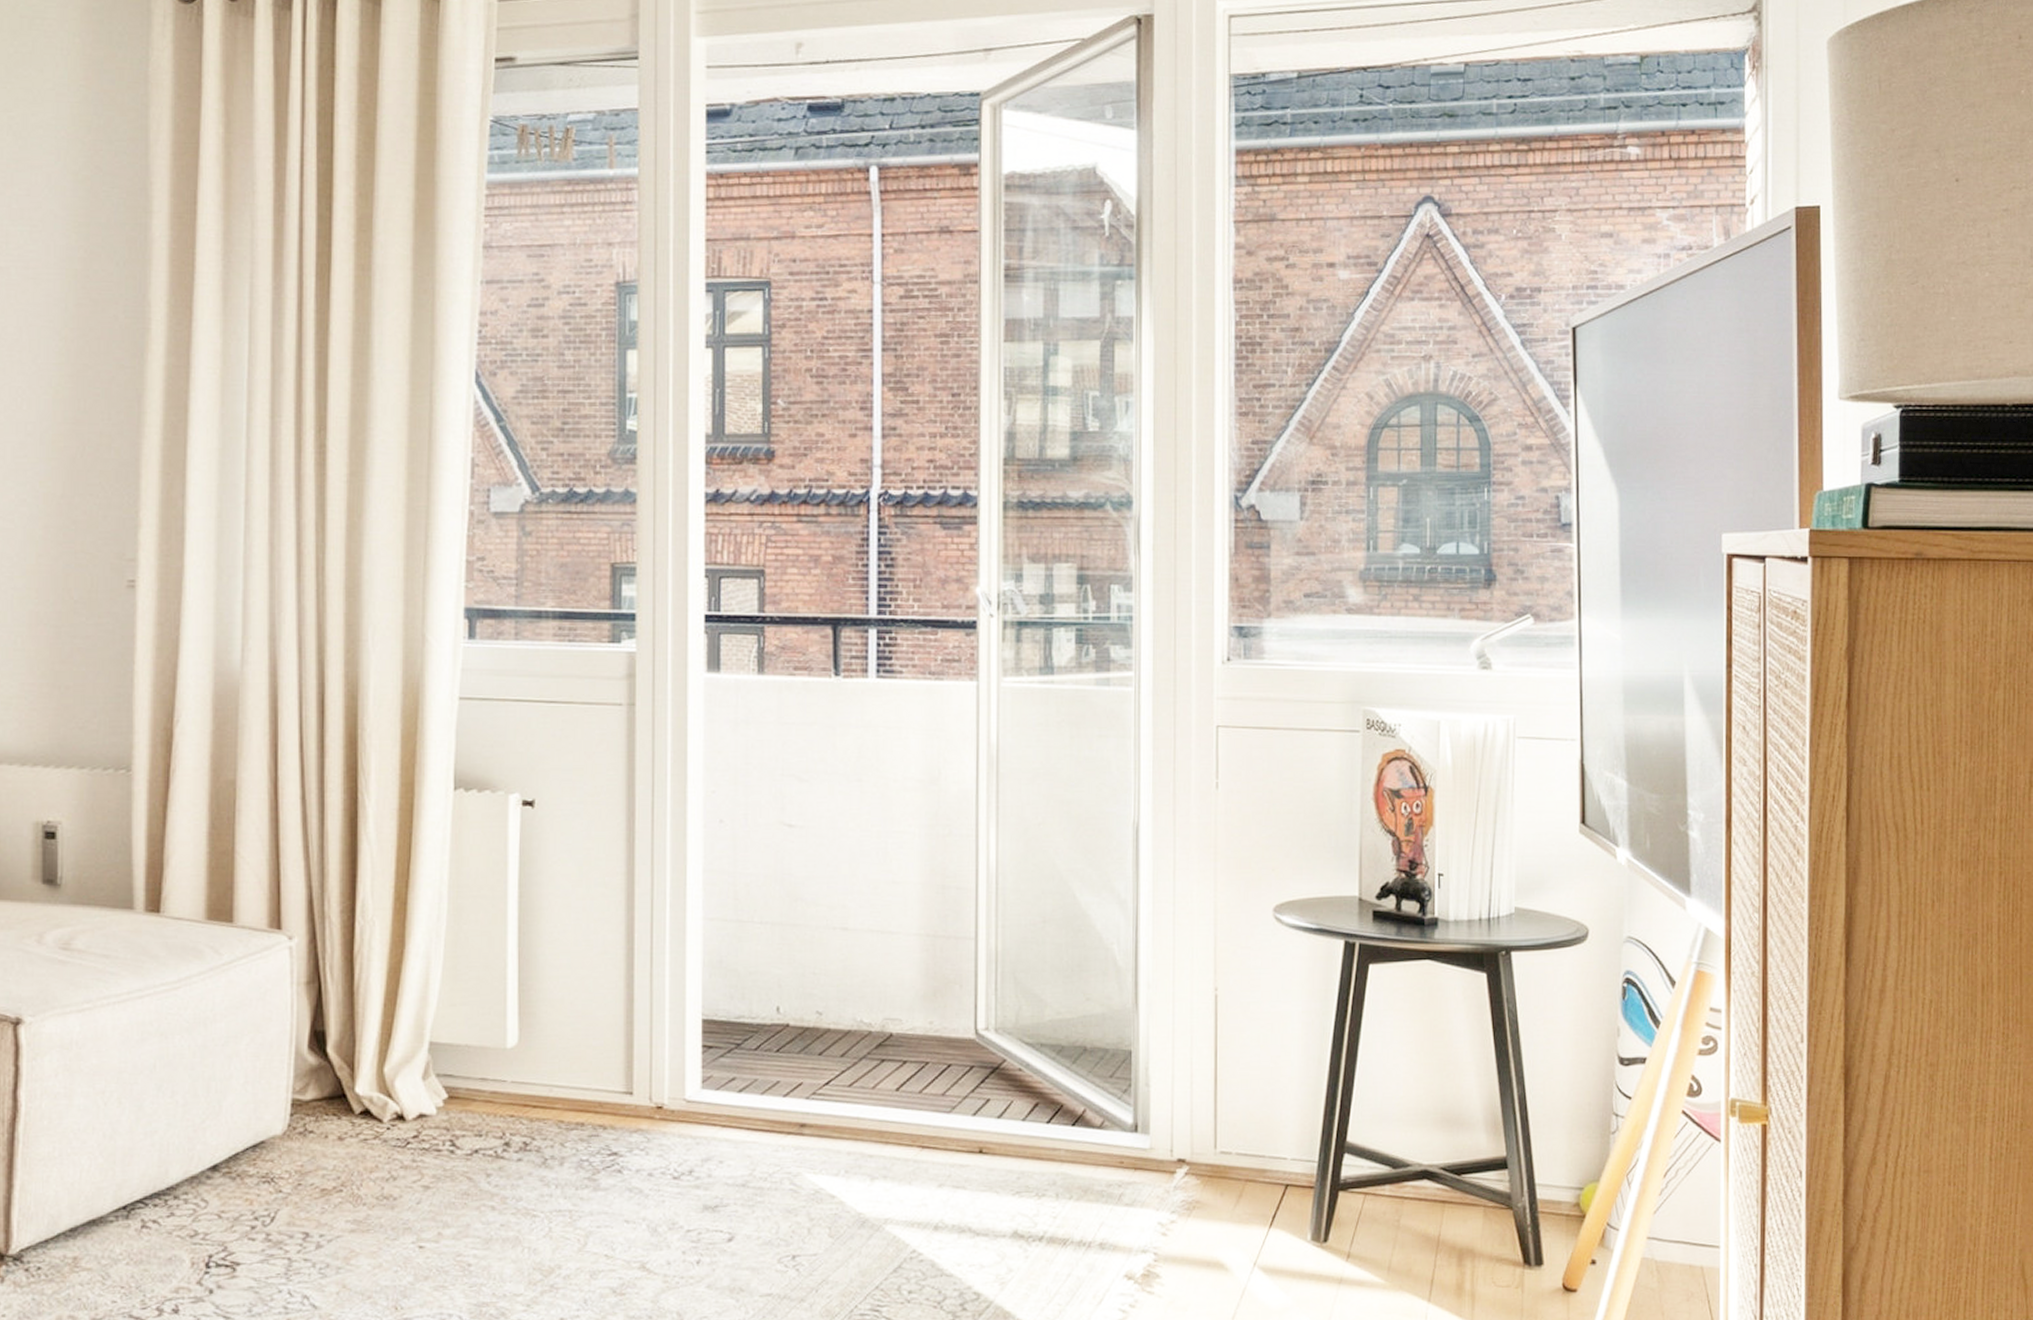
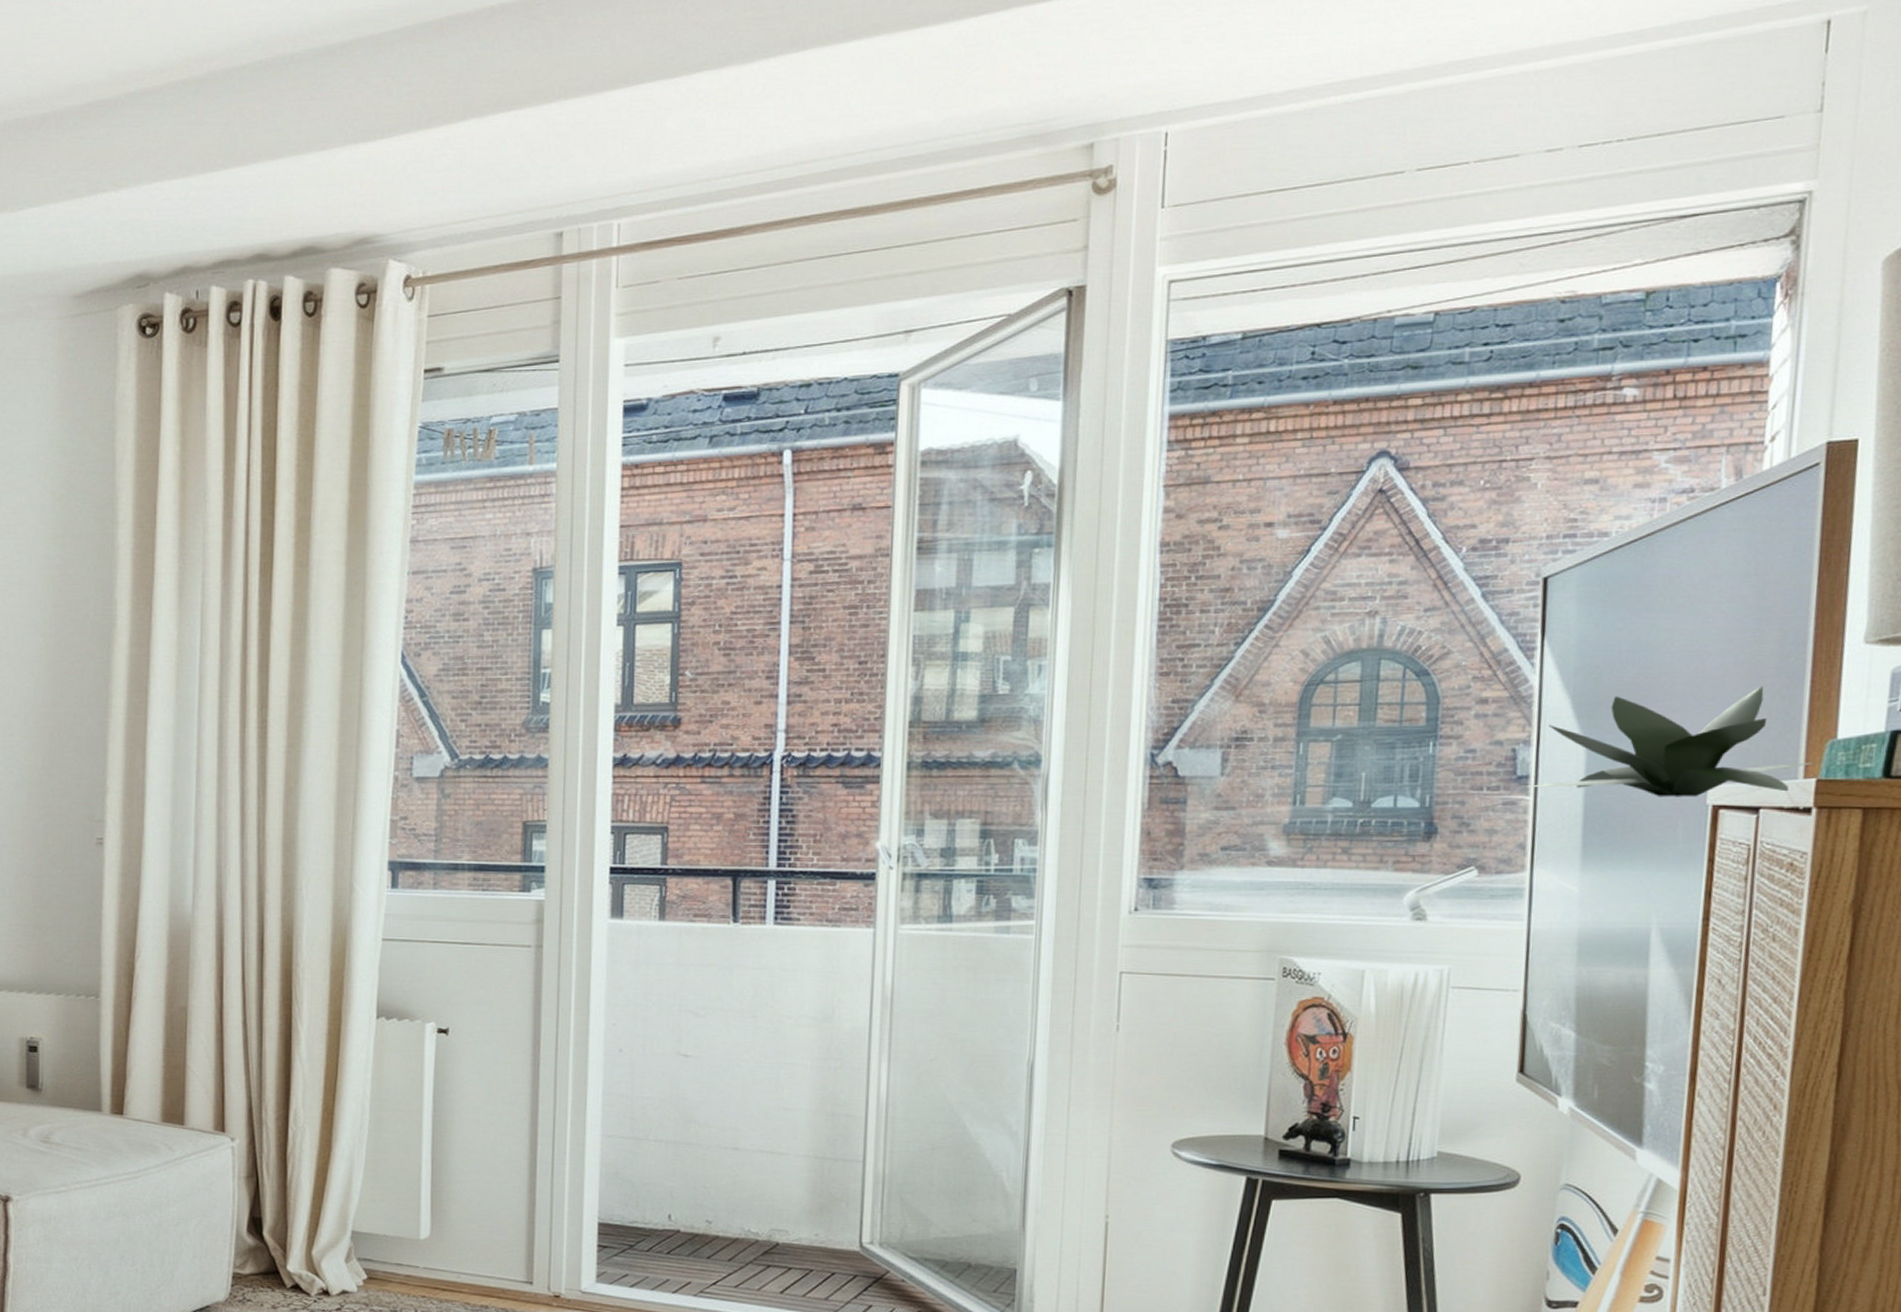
plant: none [1571,438,1805,546] -> present [1527,686,1813,797]

